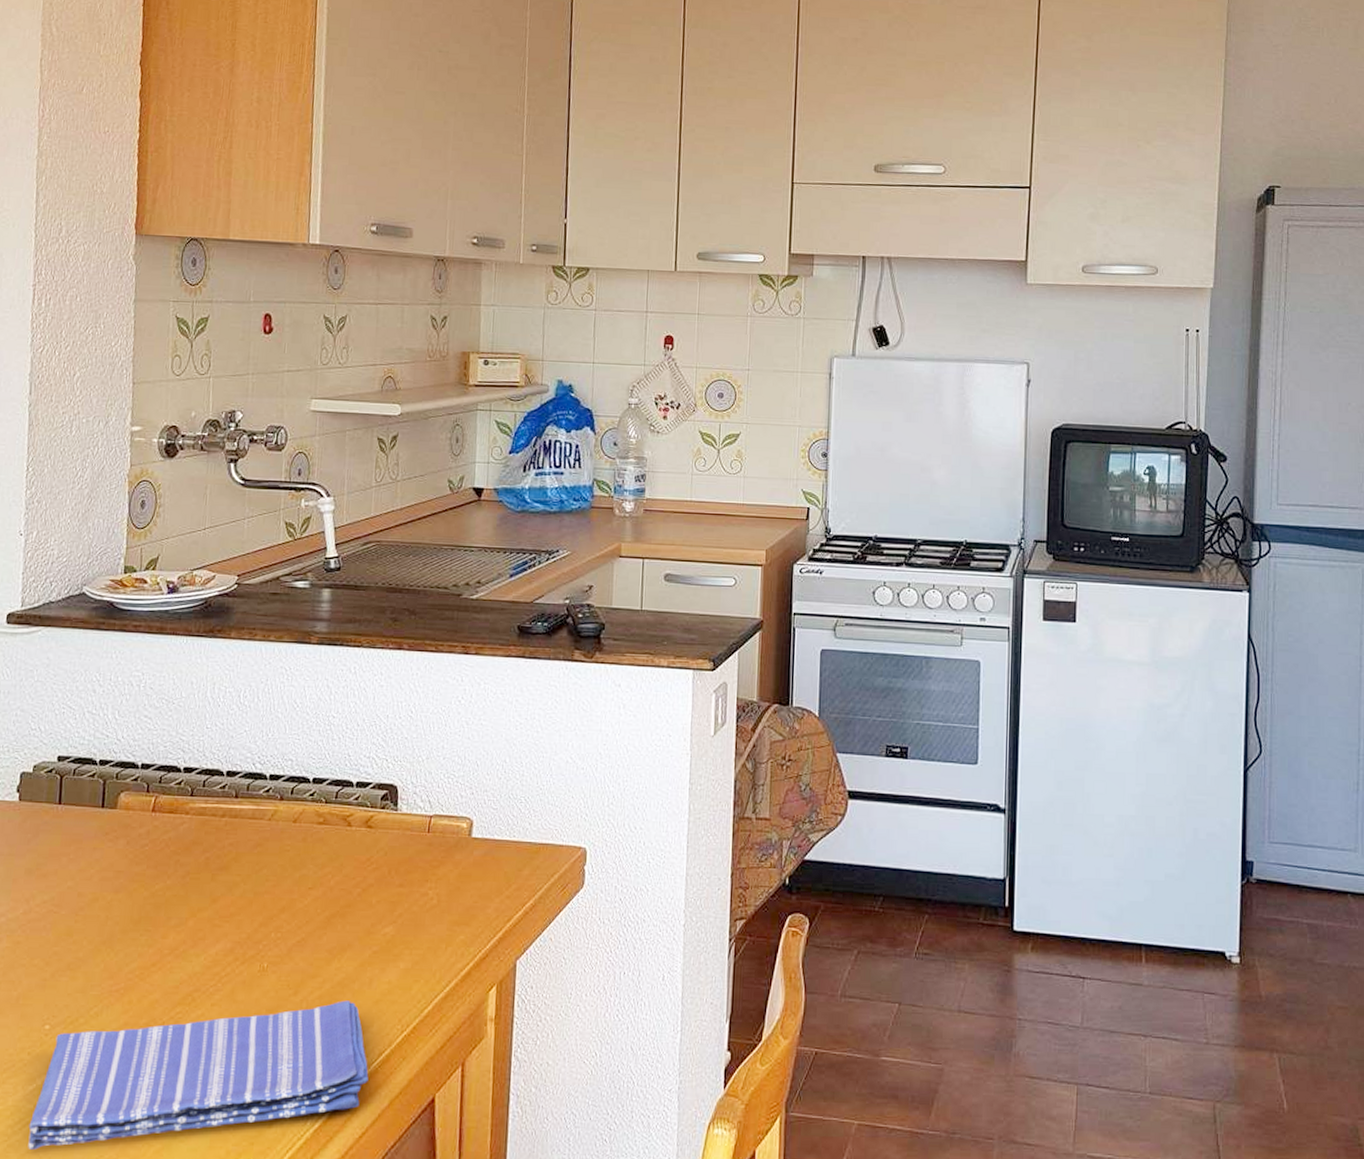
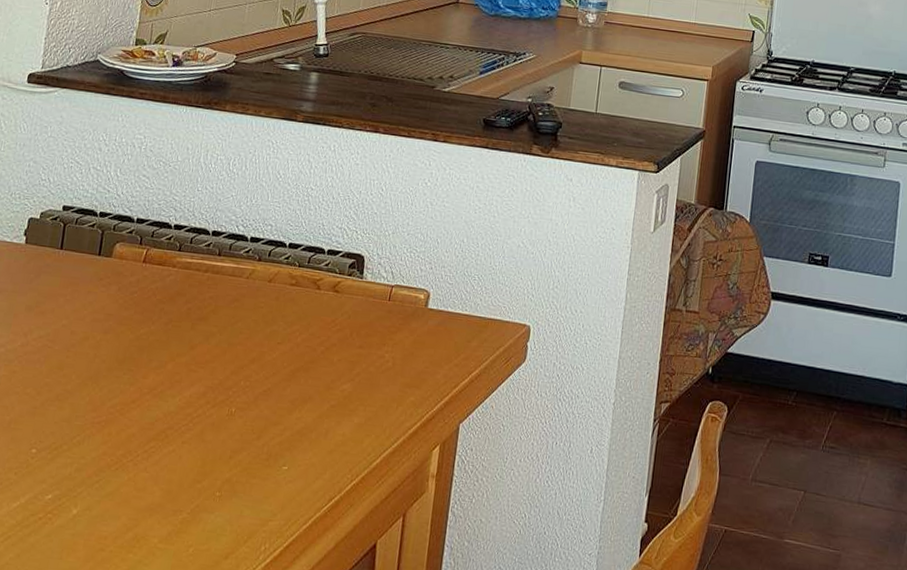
dish towel: present [28,1000,369,1150] -> none [8,448,319,562]

